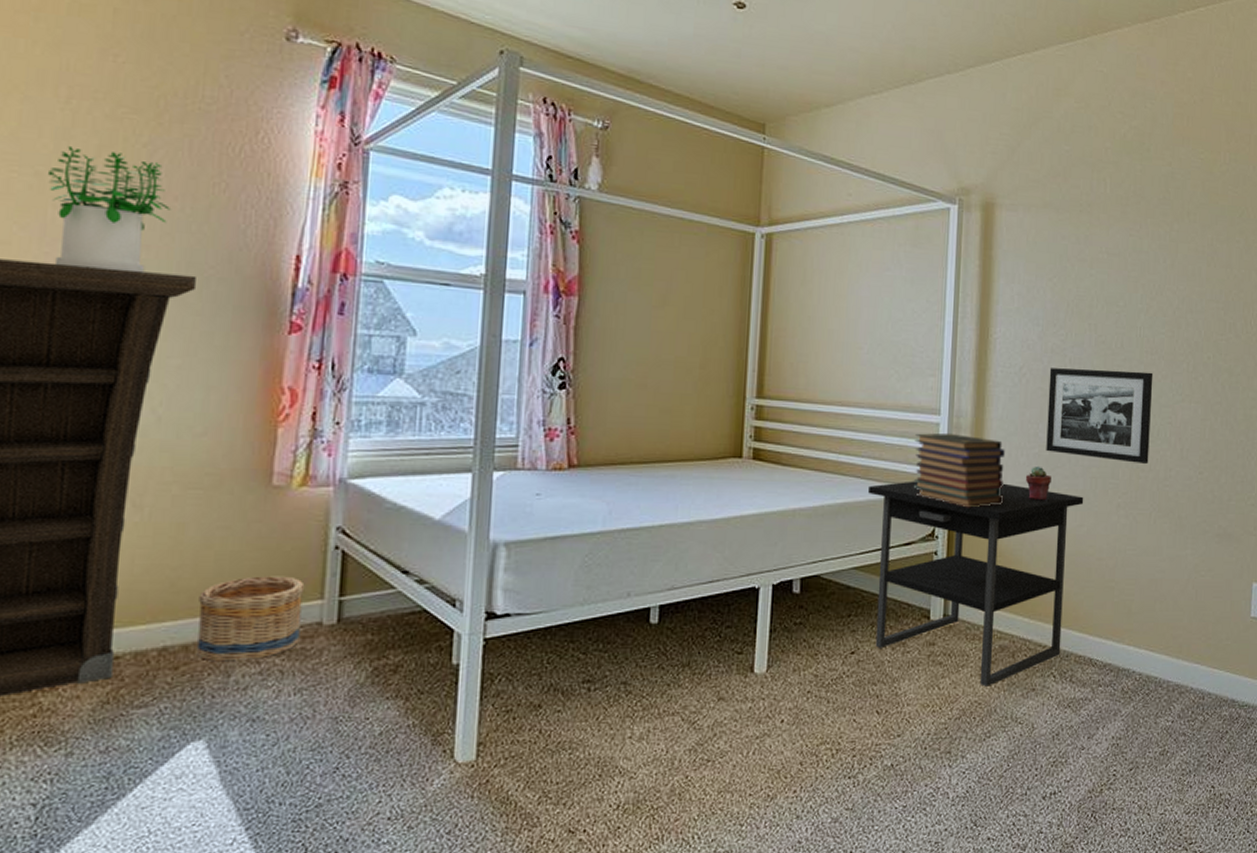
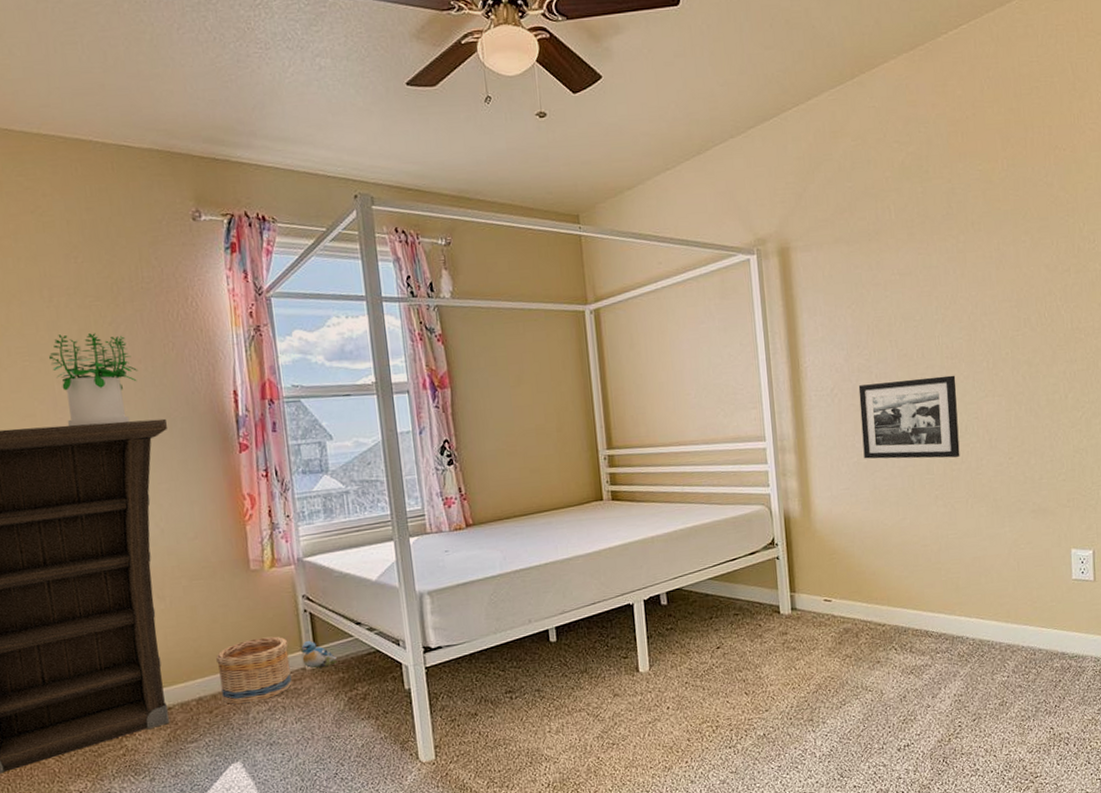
plush toy: none [319,588,368,625] -> present [300,641,337,669]
nightstand: present [868,481,1084,687] -> none [712,491,904,664]
book stack: present [914,432,1005,508] -> none [746,455,832,517]
potted succulent: present [1025,466,1051,501] -> none [848,472,872,503]

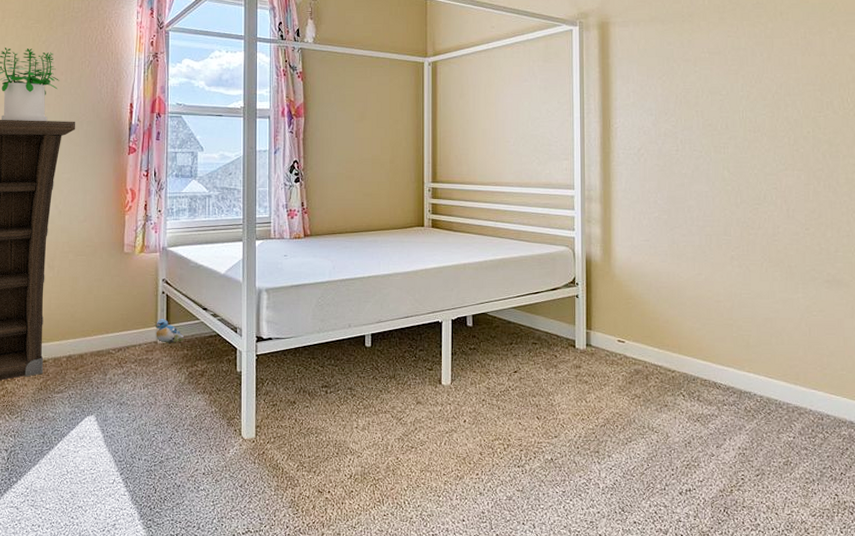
basket: present [216,636,292,705] -> none [87,311,146,366]
picture frame: present [858,375,960,459] -> none [664,147,758,223]

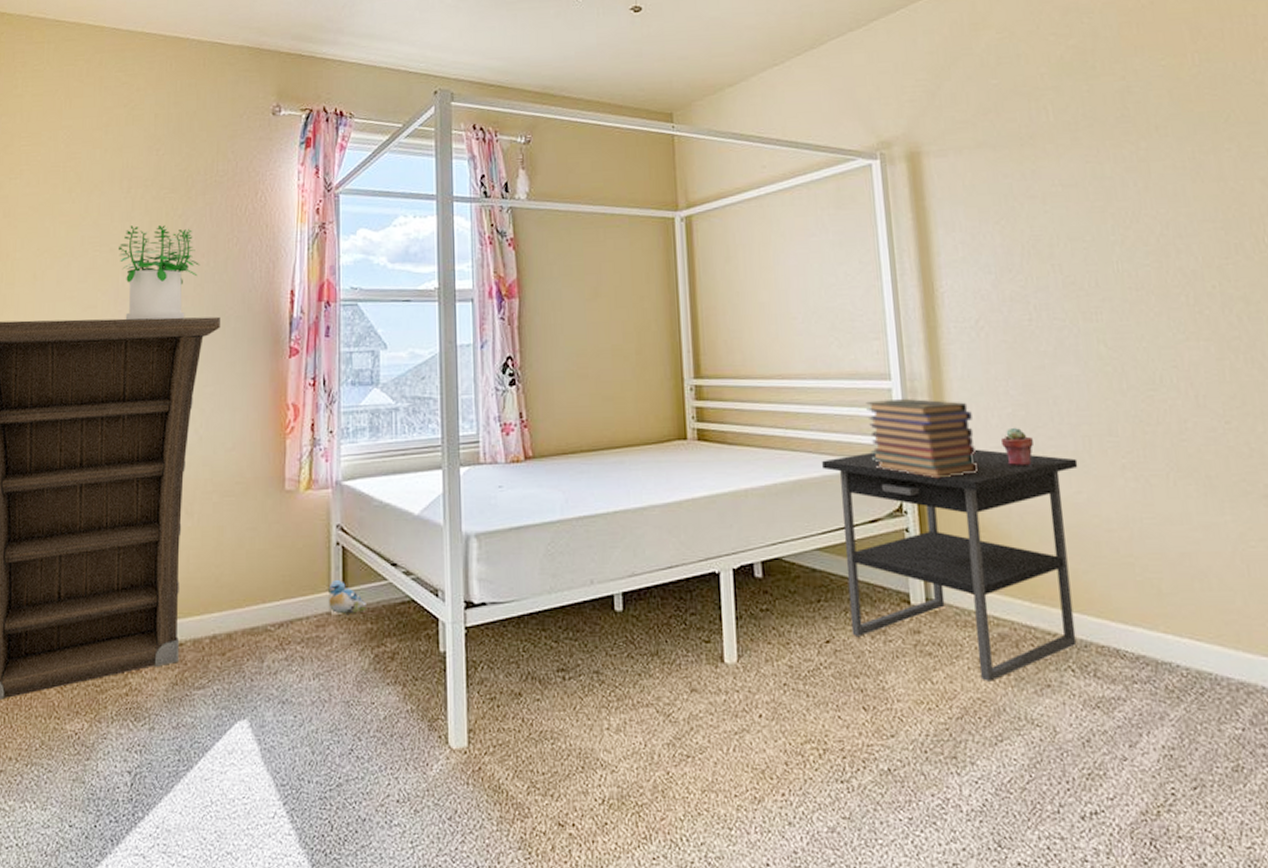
nightstand: none [521,241,701,402] -> present [822,449,1078,681]
book stack: none [555,203,631,261] -> present [866,398,979,479]
potted succulent: none [648,226,671,255] -> present [1000,427,1033,467]

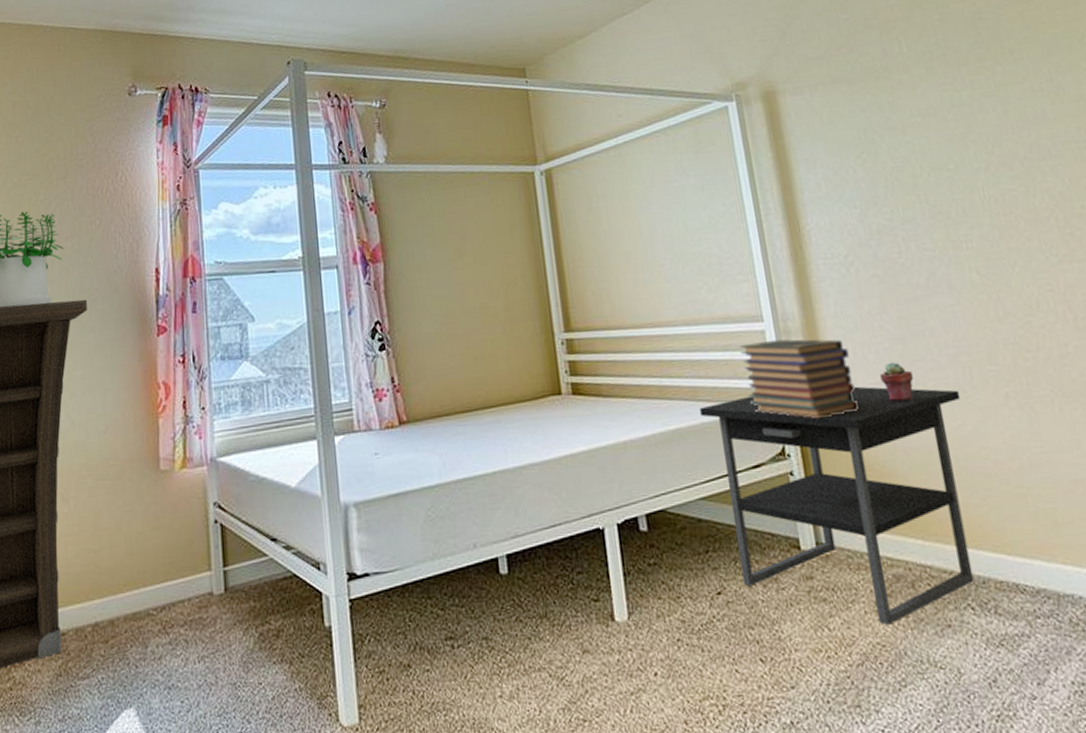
plush toy: present [327,580,366,614] -> none [207,559,248,594]

